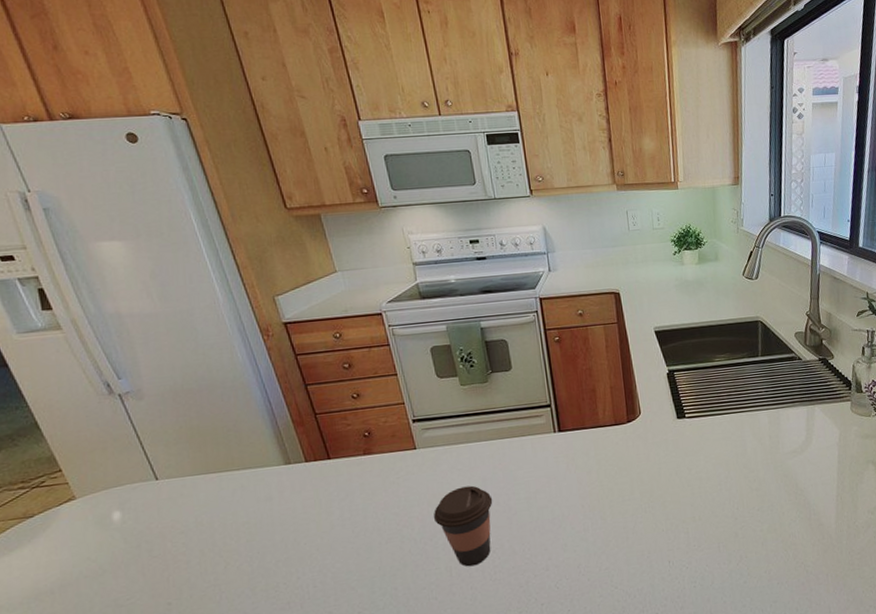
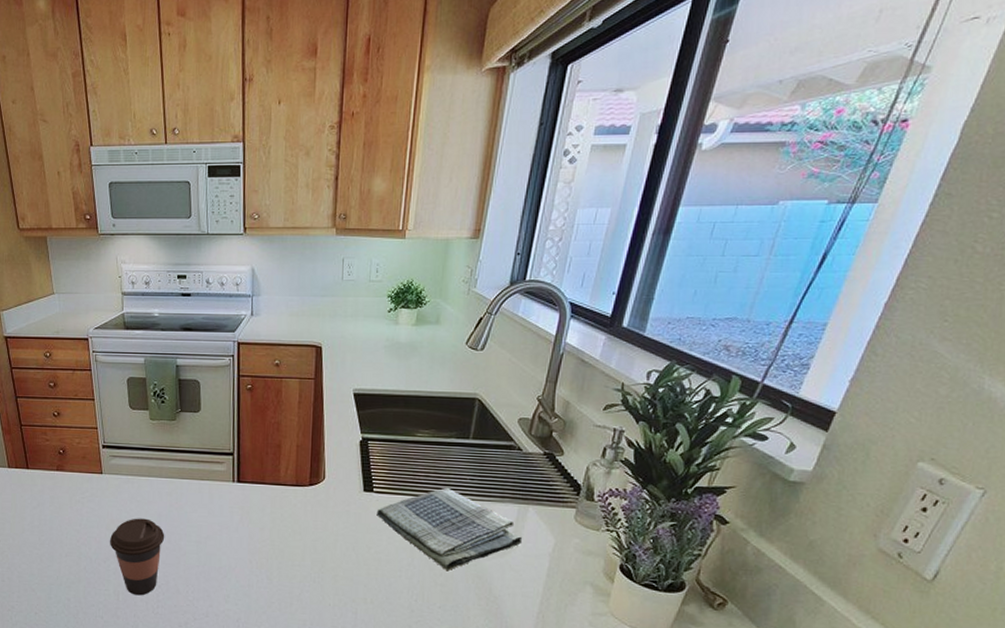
dish towel: none [691,403,815,476] -> present [376,488,523,571]

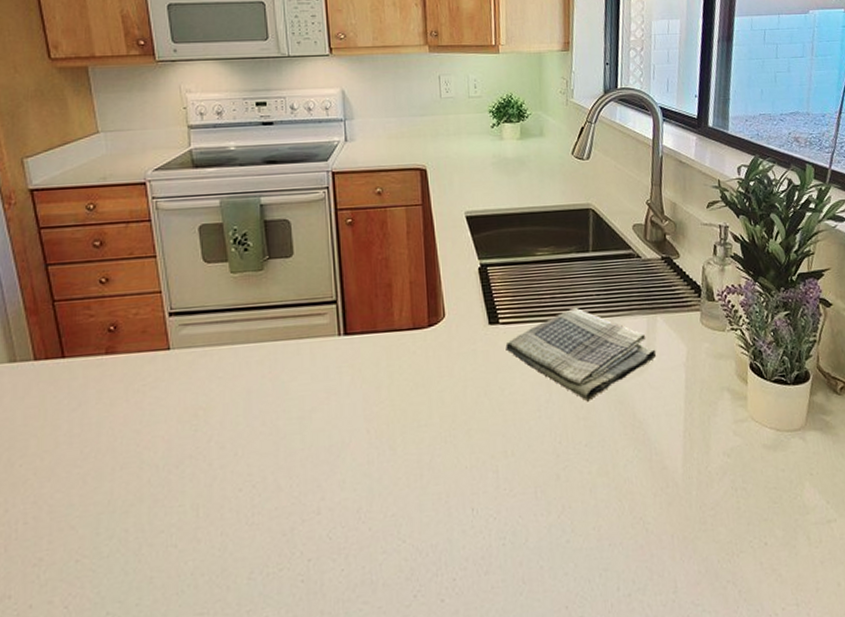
coffee cup: present [109,518,165,596] -> none [182,398,258,505]

